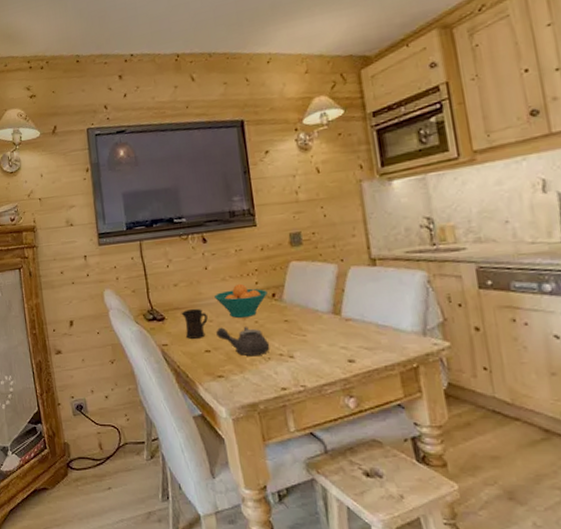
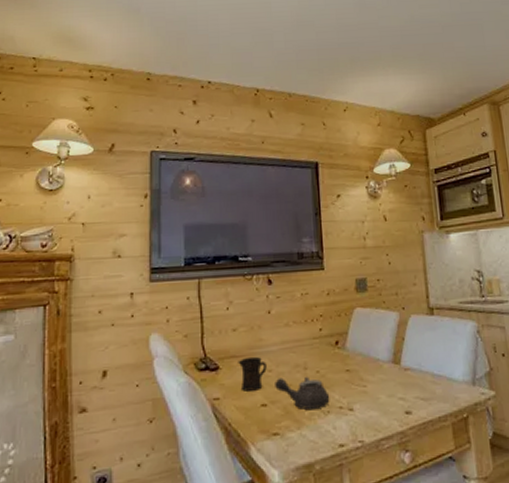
fruit bowl: present [214,283,268,318] -> none [276,329,331,367]

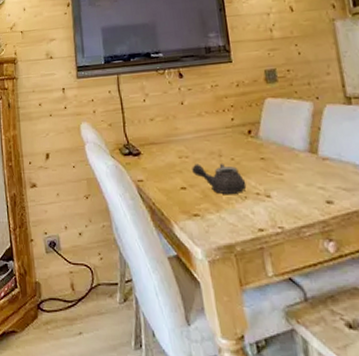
mug: present [238,356,267,391] -> none [157,143,184,175]

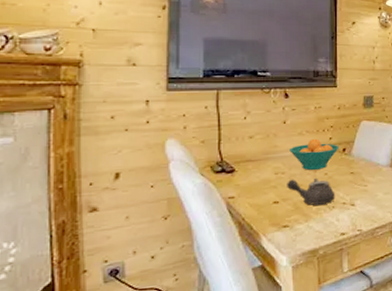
fruit bowl: none [190,119,244,154] -> present [290,138,339,170]

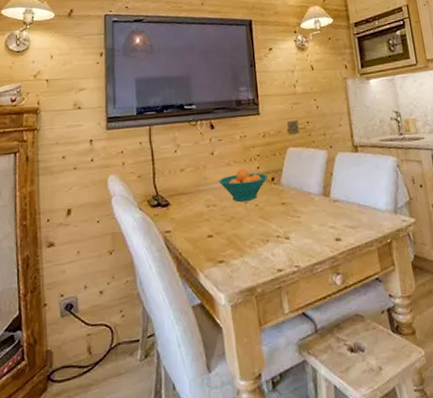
teapot: present [287,177,335,206] -> none [219,209,269,240]

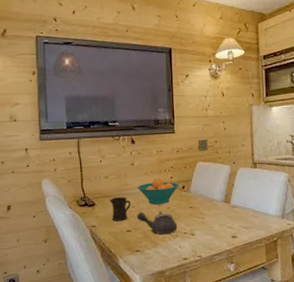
mug: none [186,193,212,224] -> present [109,196,131,221]
teapot: none [219,209,269,240] -> present [137,211,178,235]

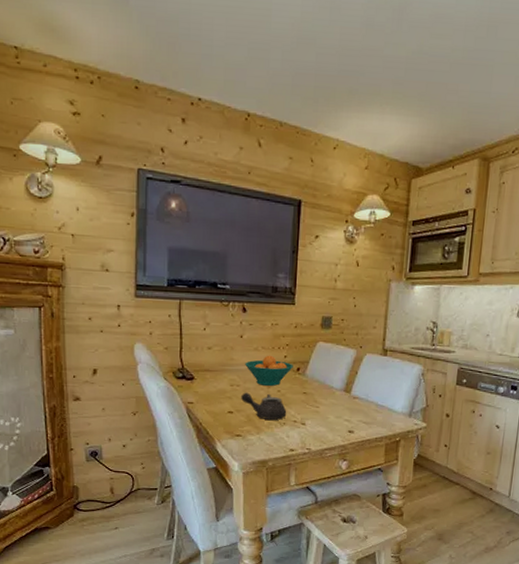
mug: present [109,196,131,221] -> none [211,372,235,400]

